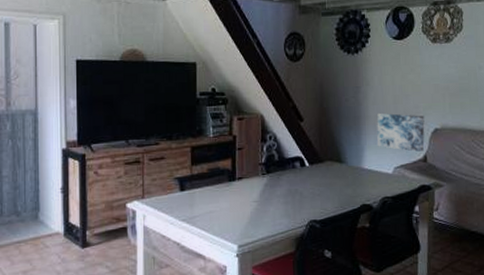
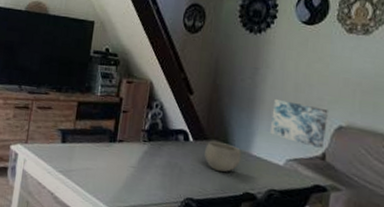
bowl: none [321,162,355,189] -> present [205,142,242,172]

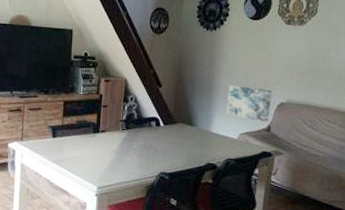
bowl: present [205,142,242,172] -> none [174,125,204,148]

